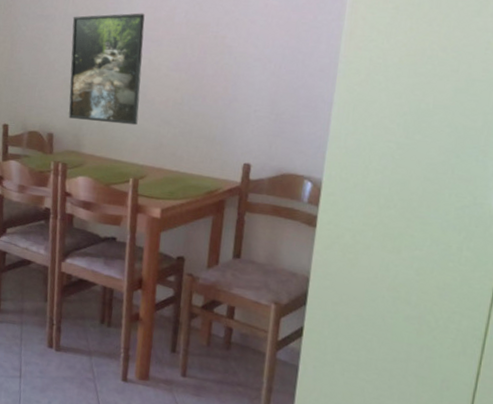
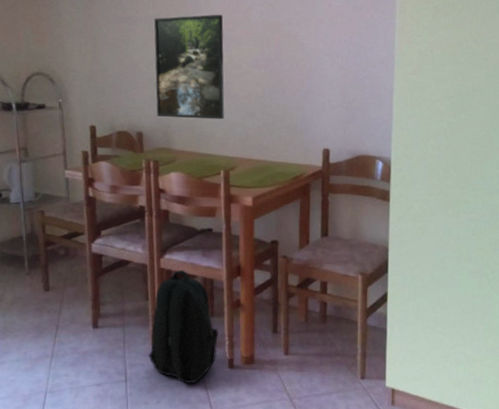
backpack: none [43,275,115,391] -> present [149,269,218,384]

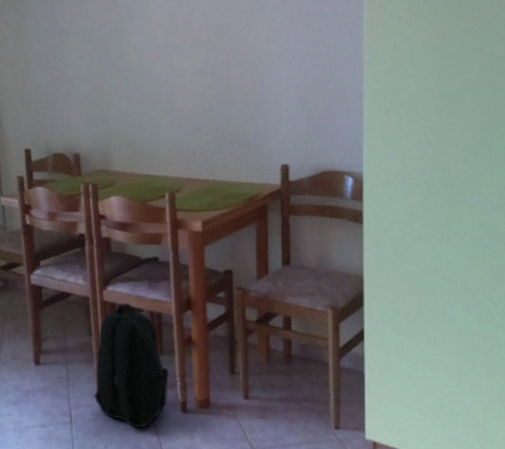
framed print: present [154,14,225,120] -> none [87,20,167,137]

